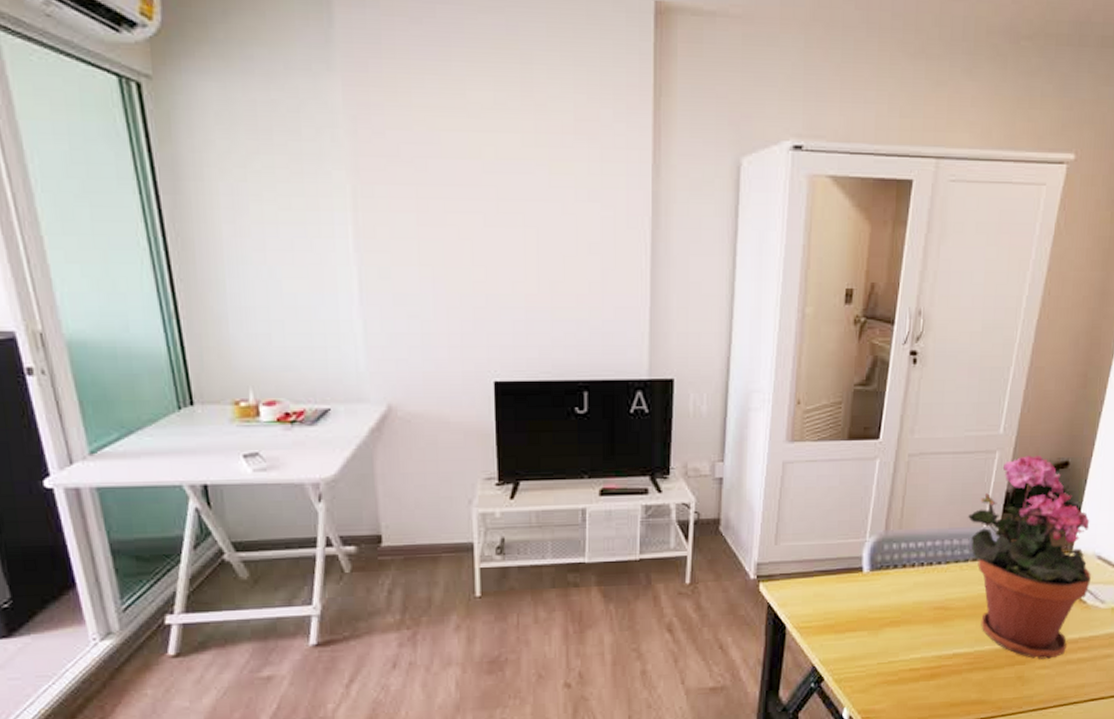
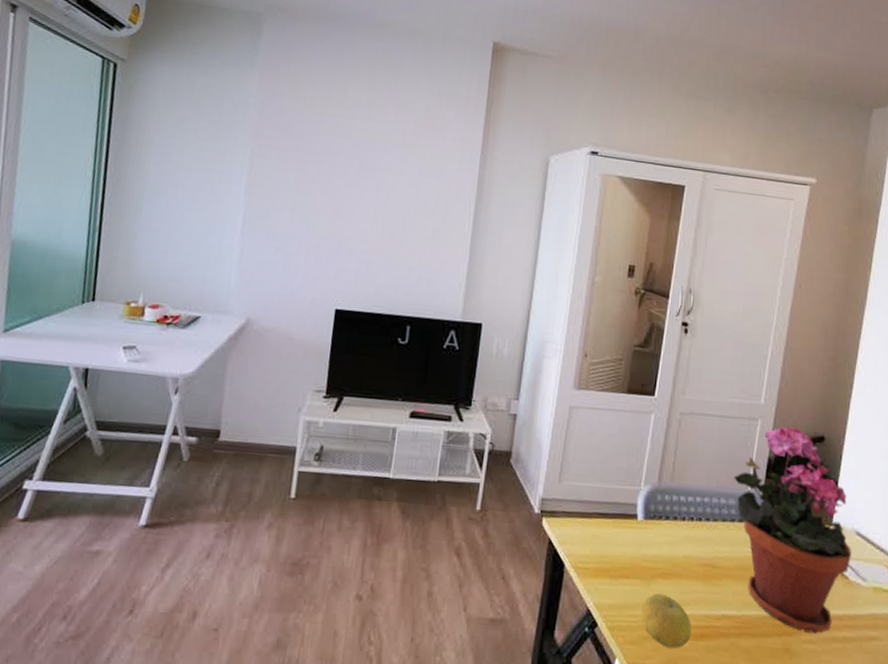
fruit: none [869,642,923,691] -> present [641,593,692,649]

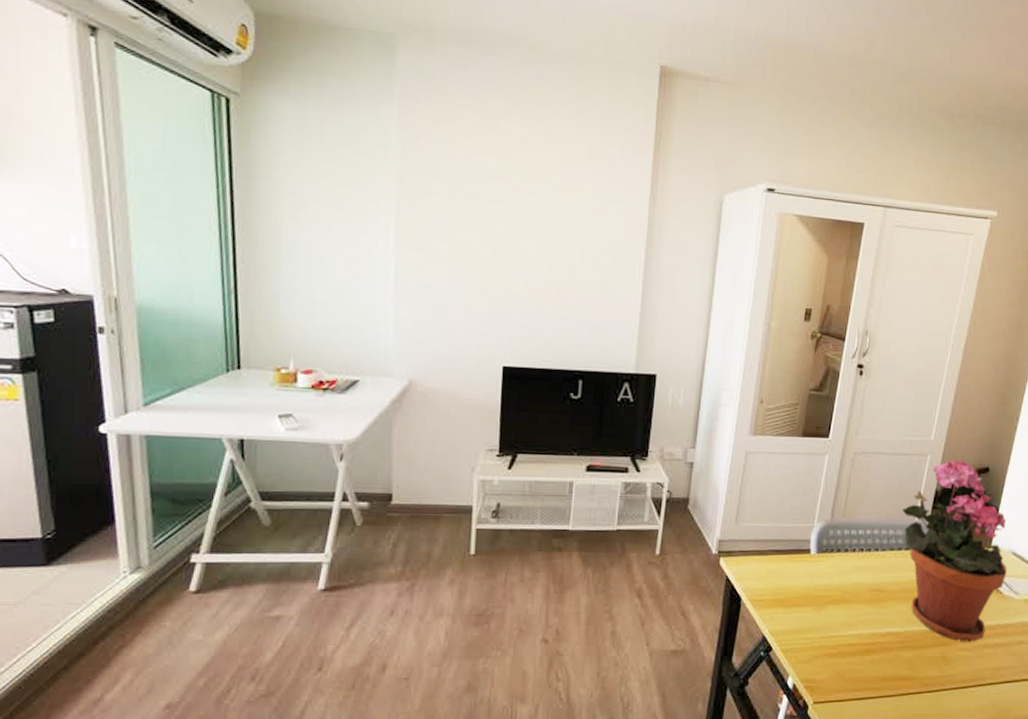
fruit: present [641,593,692,649] -> none [812,618,859,664]

